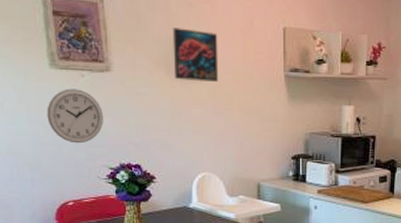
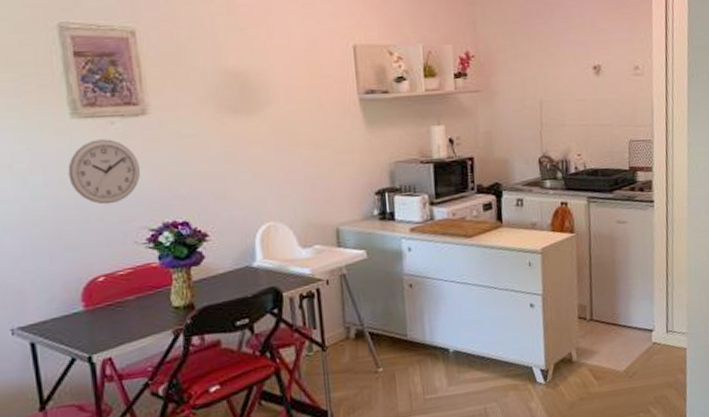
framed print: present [172,28,219,82] -> none [220,57,281,117]

